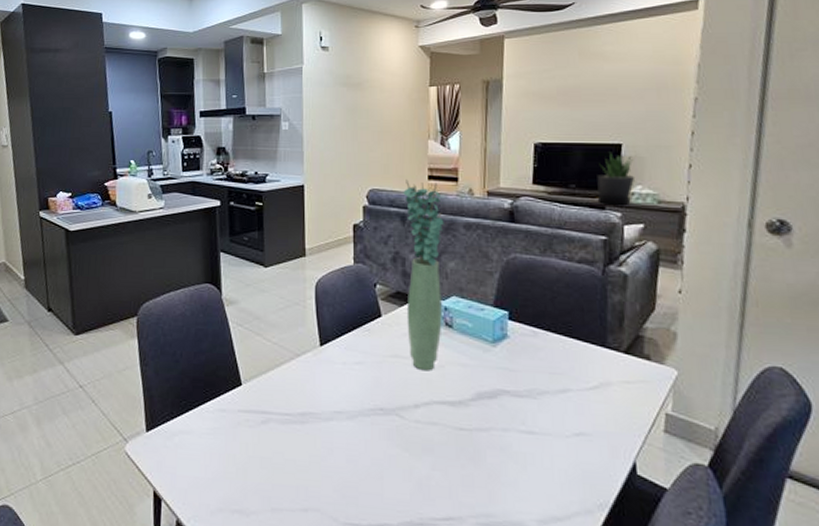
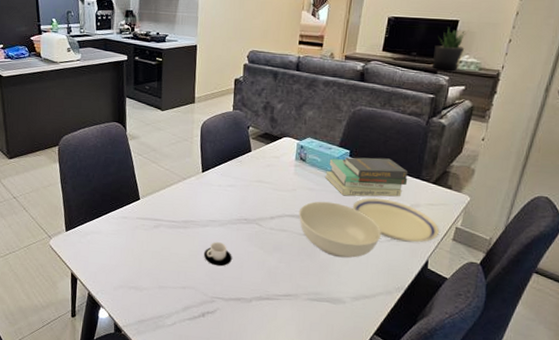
cup: none [329,441,368,478] -> present [203,241,232,267]
vase: present [403,179,444,371] -> none [270,43,308,193]
bowl: none [451,381,565,462] -> present [298,201,381,258]
books: none [481,320,590,373] -> present [325,157,409,197]
plate: none [521,374,644,437] -> present [352,197,439,242]

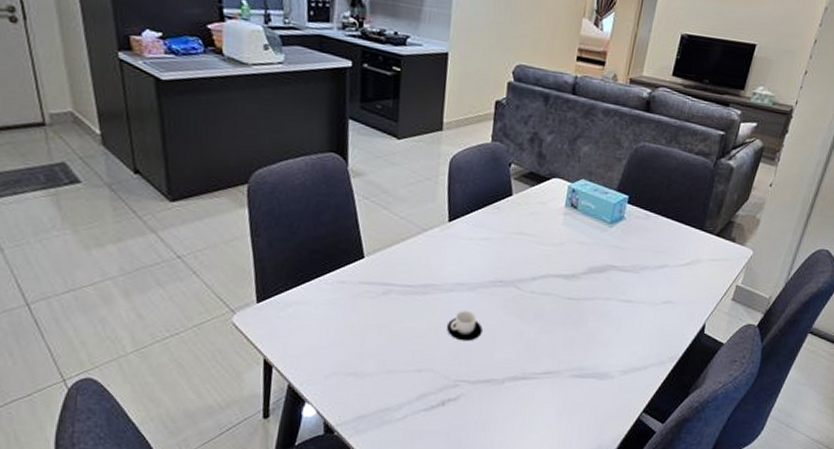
bowl: present [298,201,381,258] -> none [565,257,658,325]
books: present [325,157,409,197] -> none [599,203,691,251]
plate: present [352,197,439,242] -> none [627,252,719,304]
planter: present [431,26,466,71] -> none [724,51,763,104]

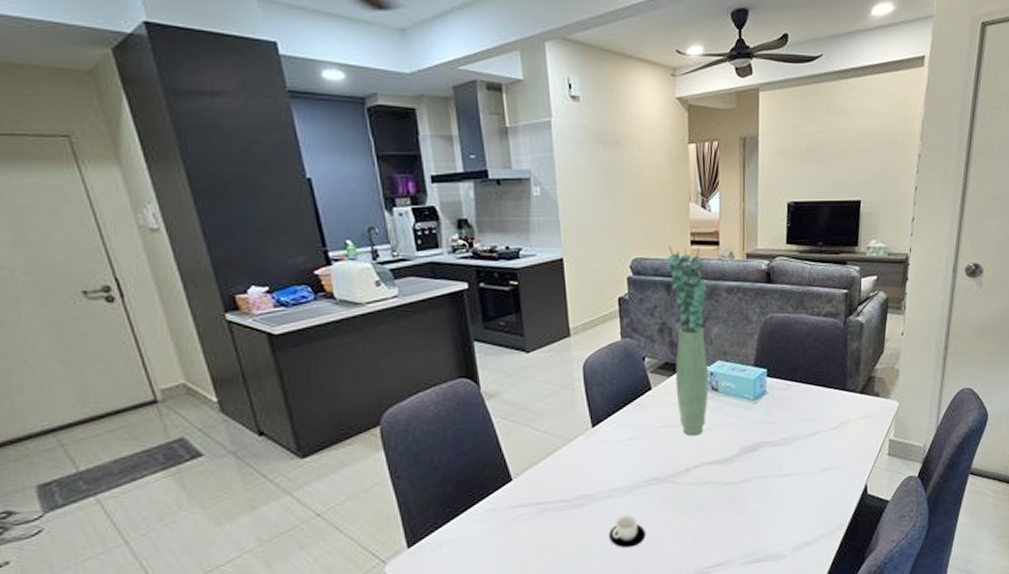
vase: none [534,58,586,248] -> present [667,246,709,436]

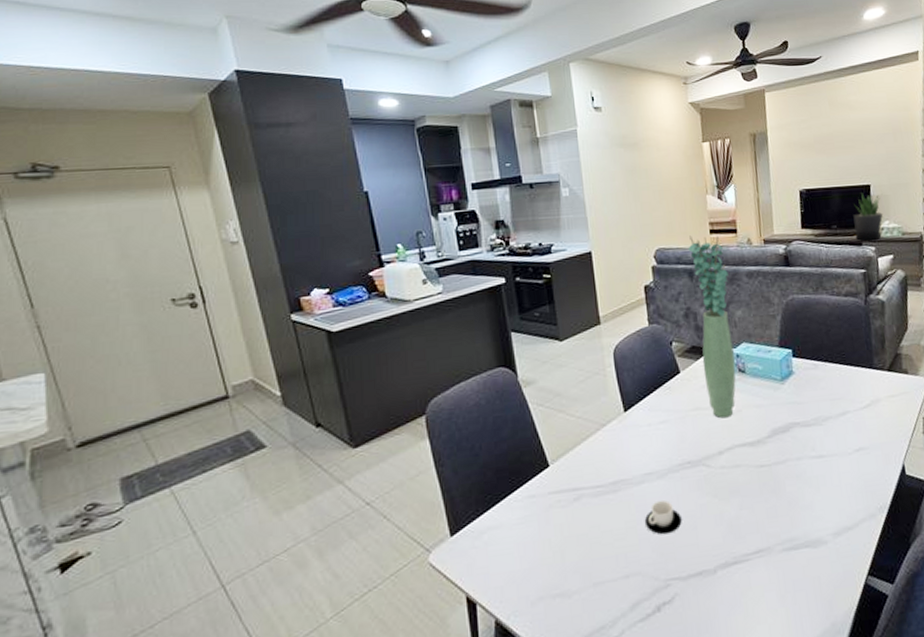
planter: none [840,208,871,260] -> present [853,193,883,241]

